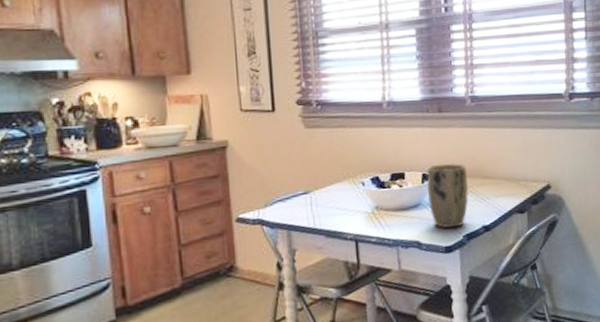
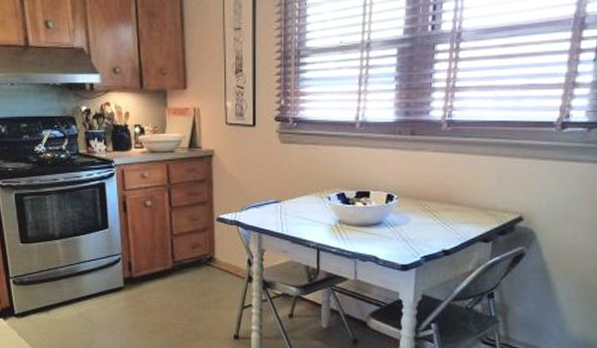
plant pot: present [426,163,469,229] -> none [390,186,433,249]

